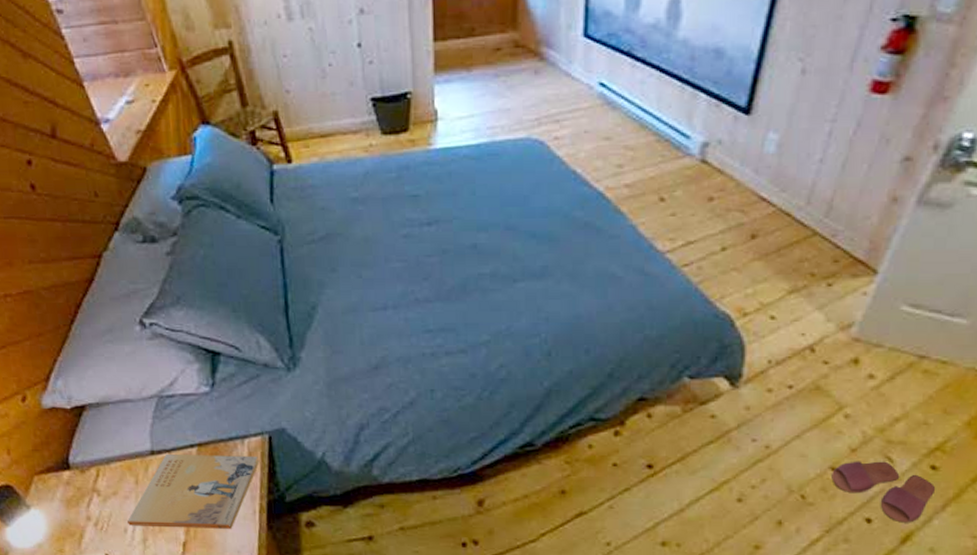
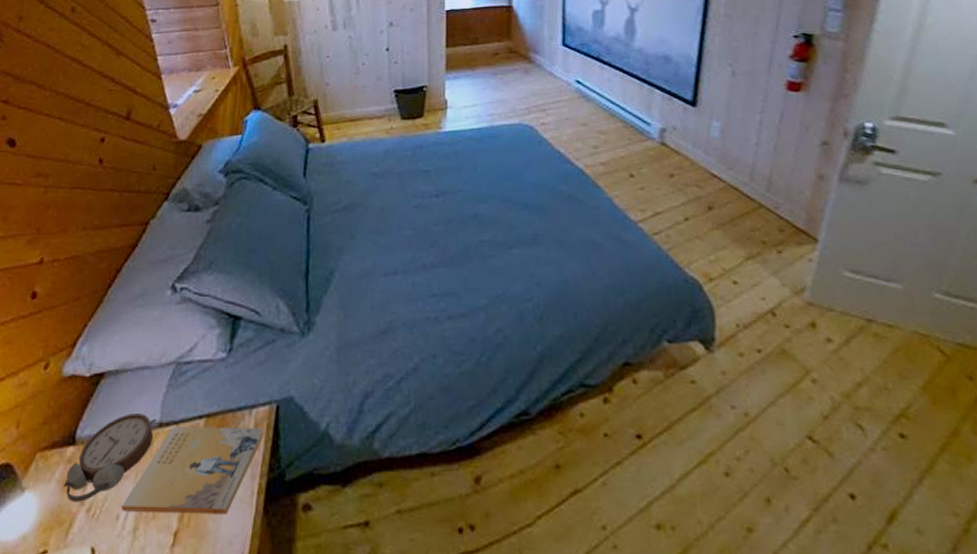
alarm clock: none [67,443,148,518] -> present [64,414,157,502]
slippers: present [831,461,935,523] -> none [809,429,908,499]

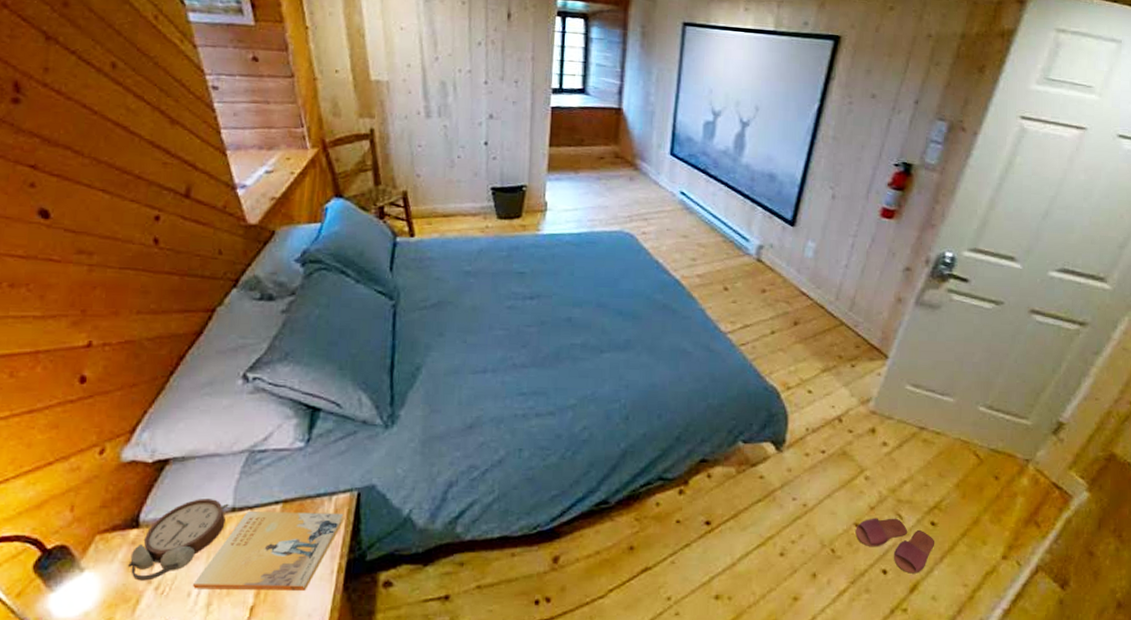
slippers: none [809,429,908,499] -> present [855,518,934,574]

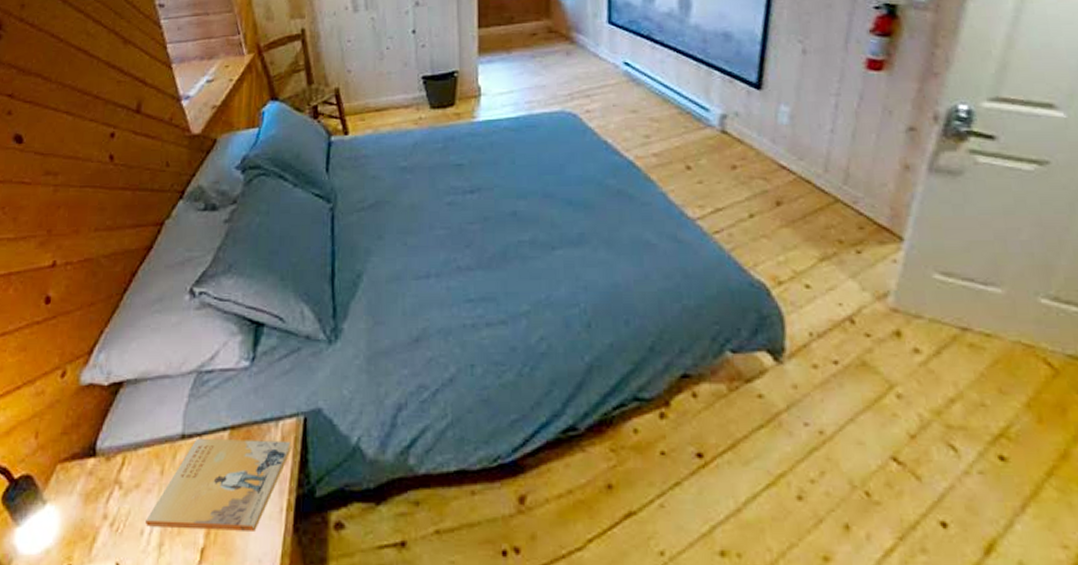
alarm clock: present [128,499,229,581] -> none [86,425,179,516]
slippers: present [855,518,934,574] -> none [894,449,1009,528]

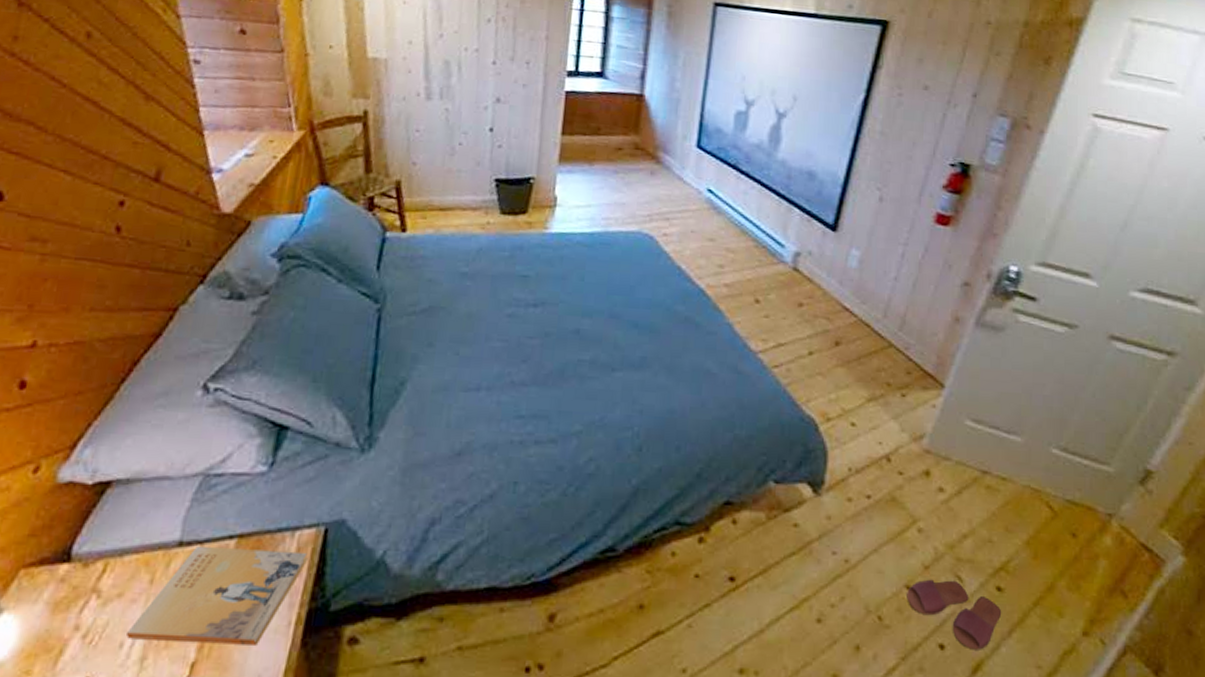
slippers: none [894,449,1009,528] -> present [906,579,1001,650]

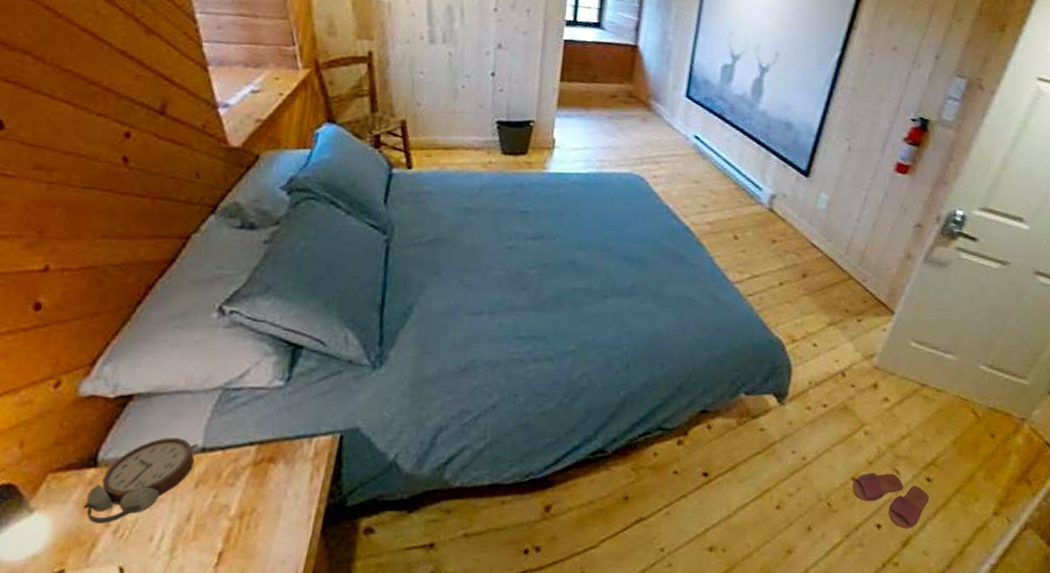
alarm clock: none [54,529,176,627] -> present [84,438,199,524]
book: present [126,547,309,645] -> none [156,452,326,536]

